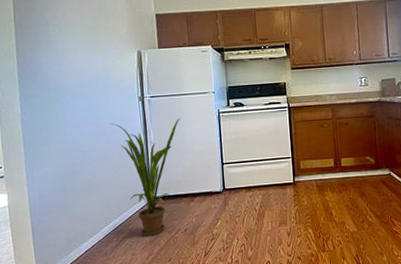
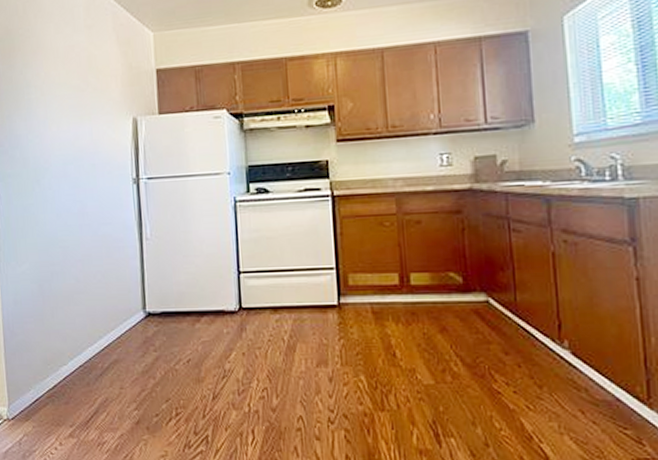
house plant: present [109,118,180,236] -> none [96,208,185,364]

